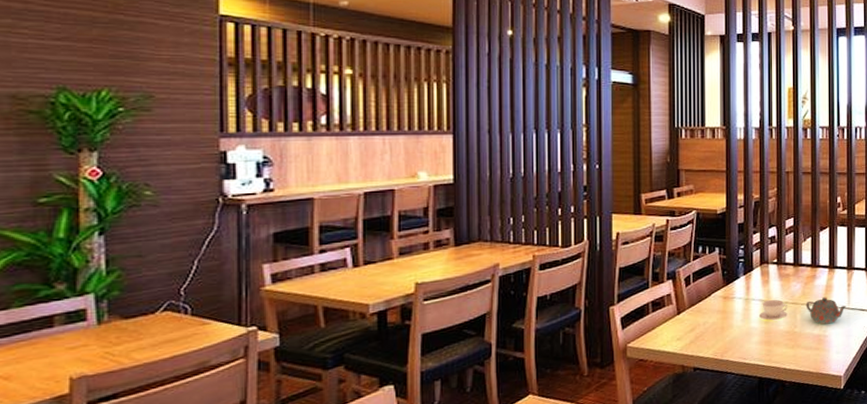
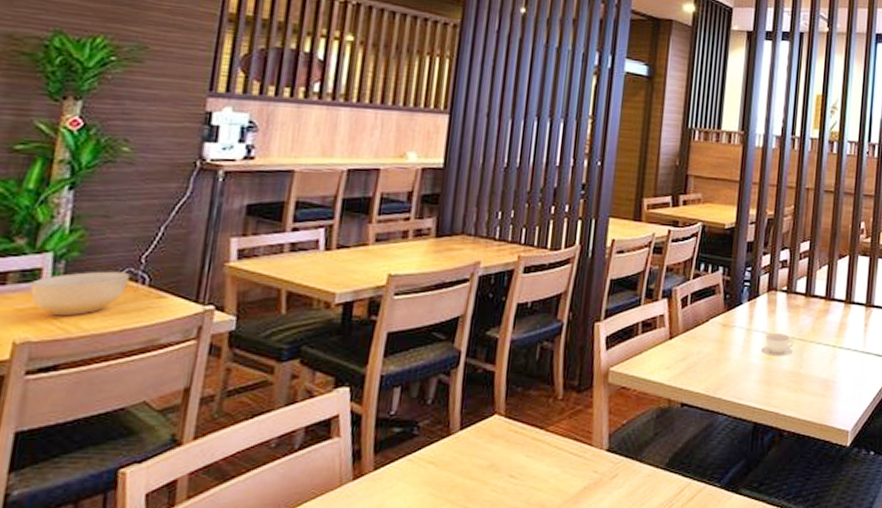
bowl: none [76,304,173,351] -> present [29,271,131,316]
teapot: present [806,297,846,325] -> none [814,336,861,368]

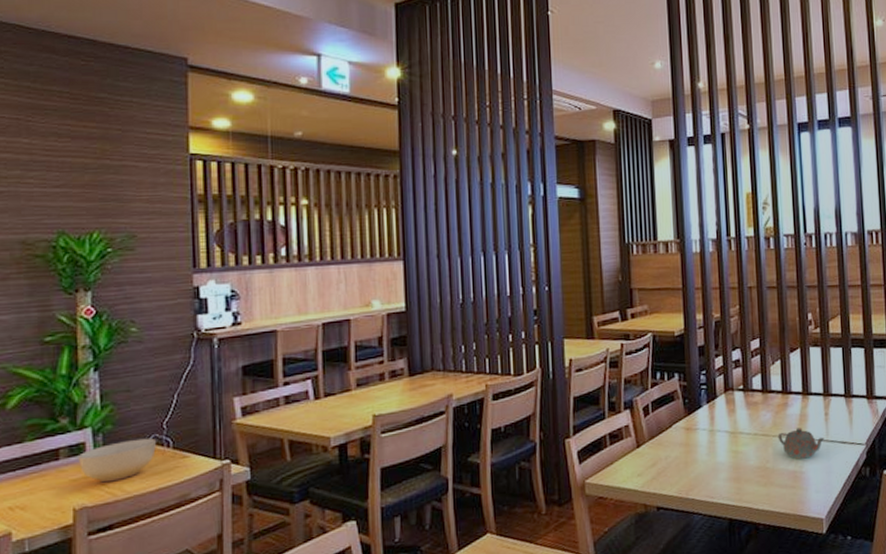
teacup: present [760,333,794,357] -> none [725,431,758,455]
teapot: none [814,336,861,368] -> present [777,428,825,460]

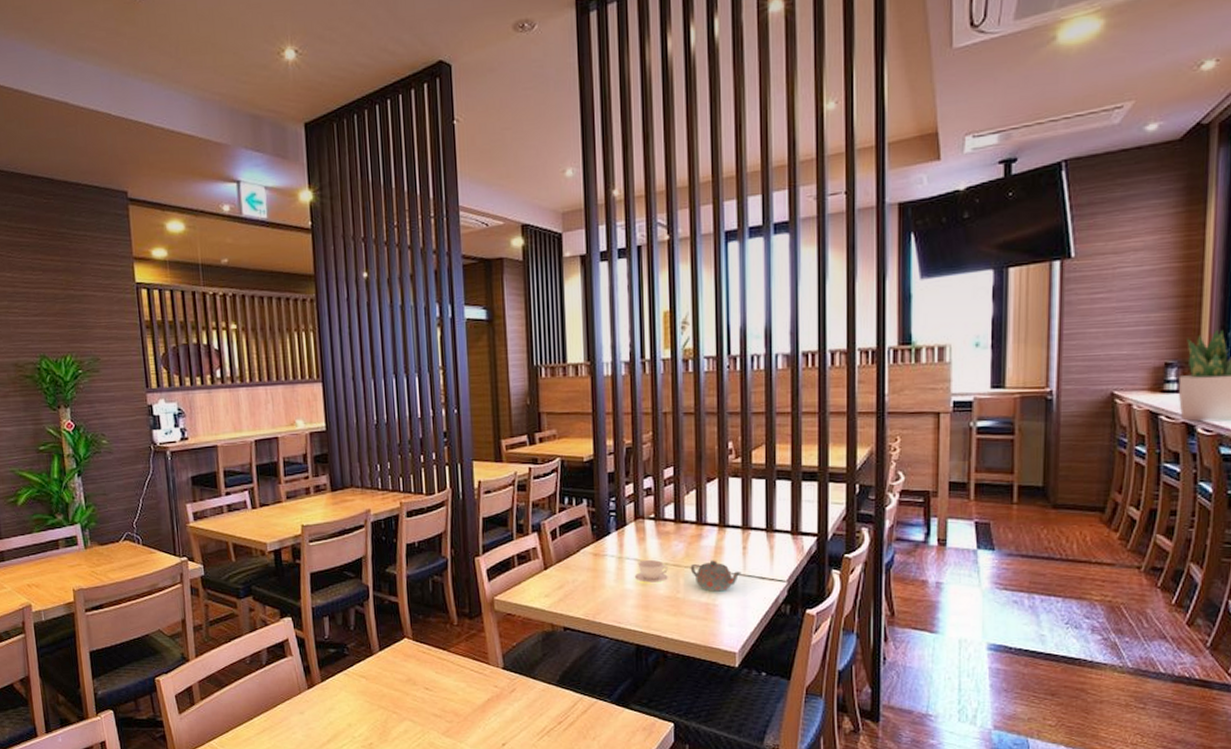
bowl: present [78,437,157,483] -> none [72,535,130,570]
teacup: none [725,431,758,455] -> present [634,560,668,583]

